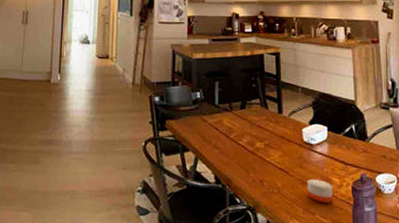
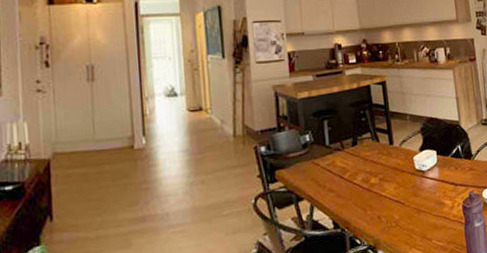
candle: present [308,178,332,204] -> none [422,204,446,227]

